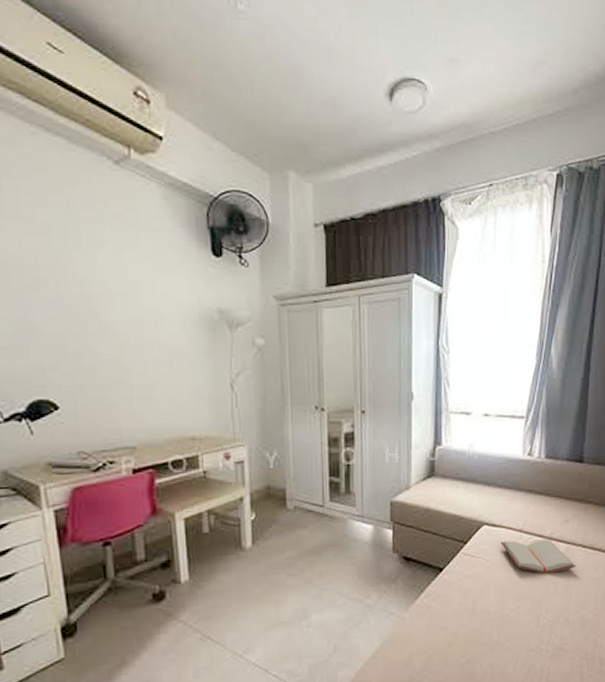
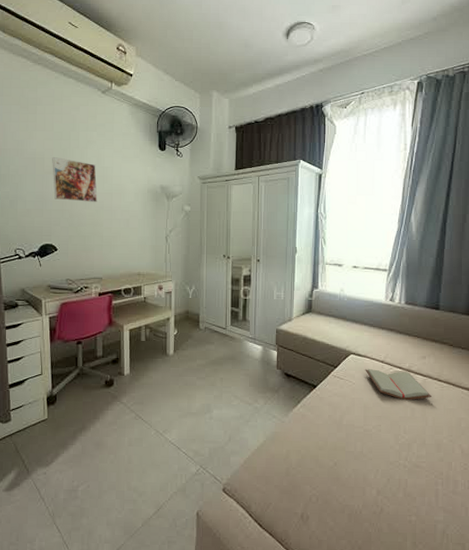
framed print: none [37,263,120,335] -> present [52,157,98,203]

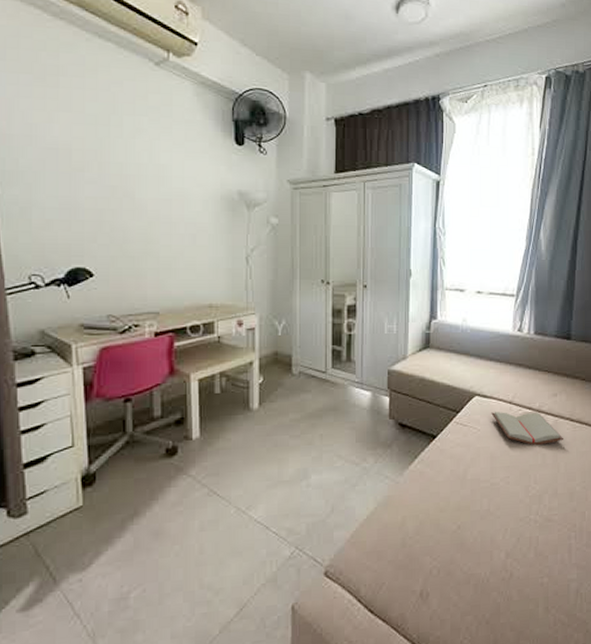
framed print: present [52,157,98,203] -> none [83,149,151,212]

